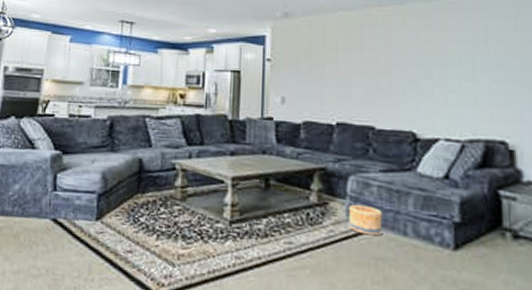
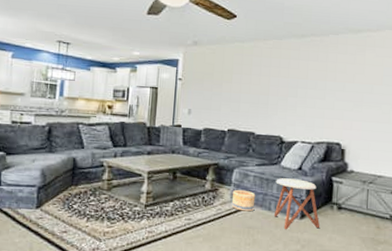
stool: none [411,189,486,266] -> present [273,178,320,230]

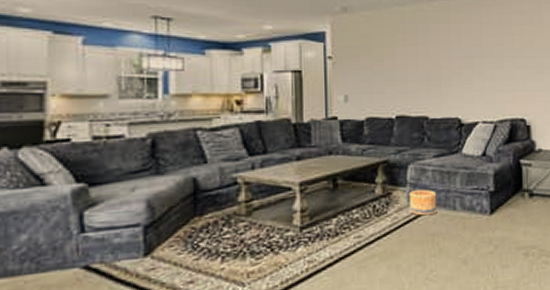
stool: present [273,178,320,230] -> none [458,167,512,231]

